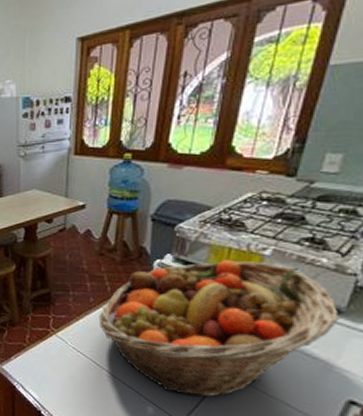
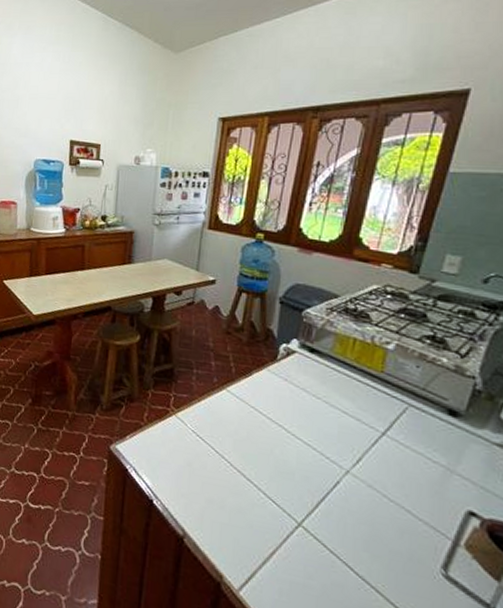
fruit basket: present [98,259,341,397] -> none [221,350,461,498]

